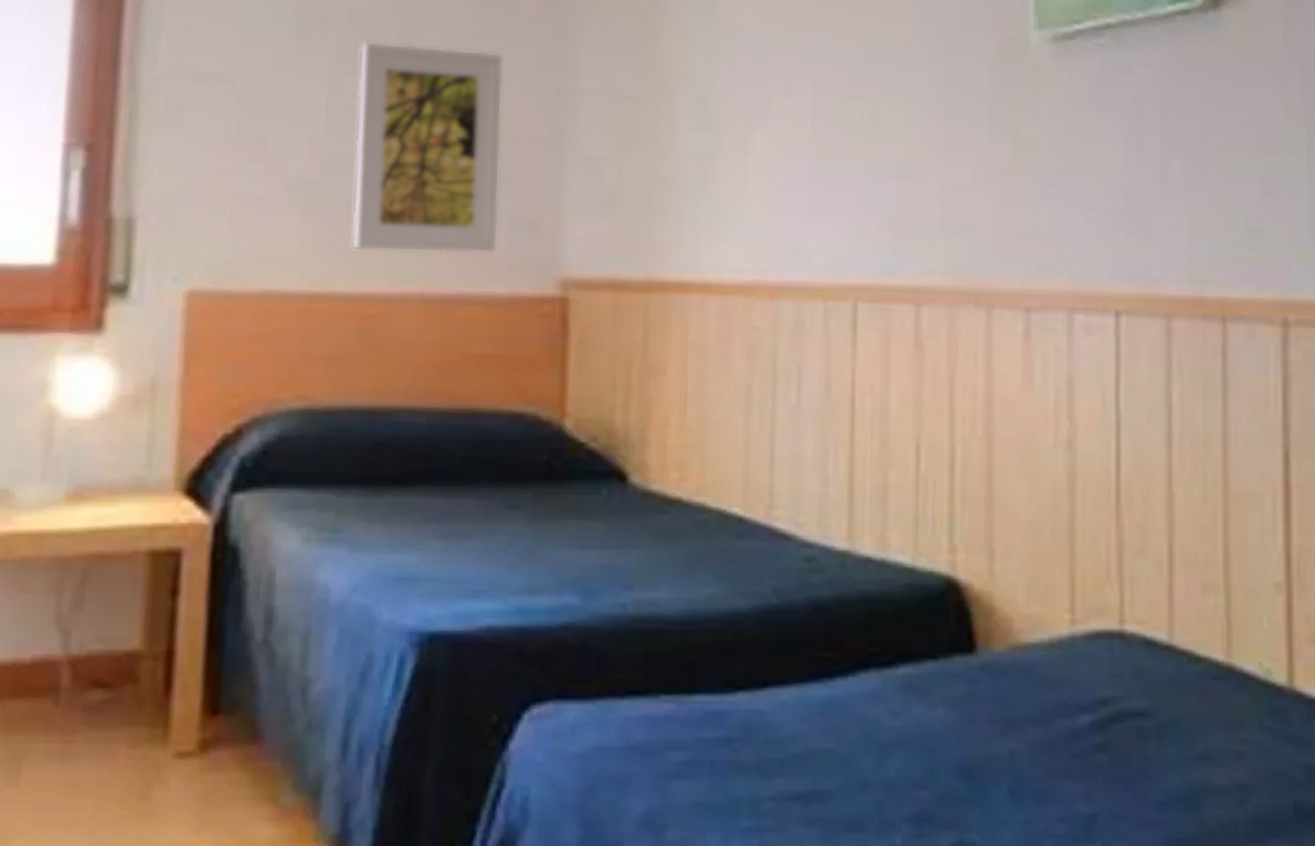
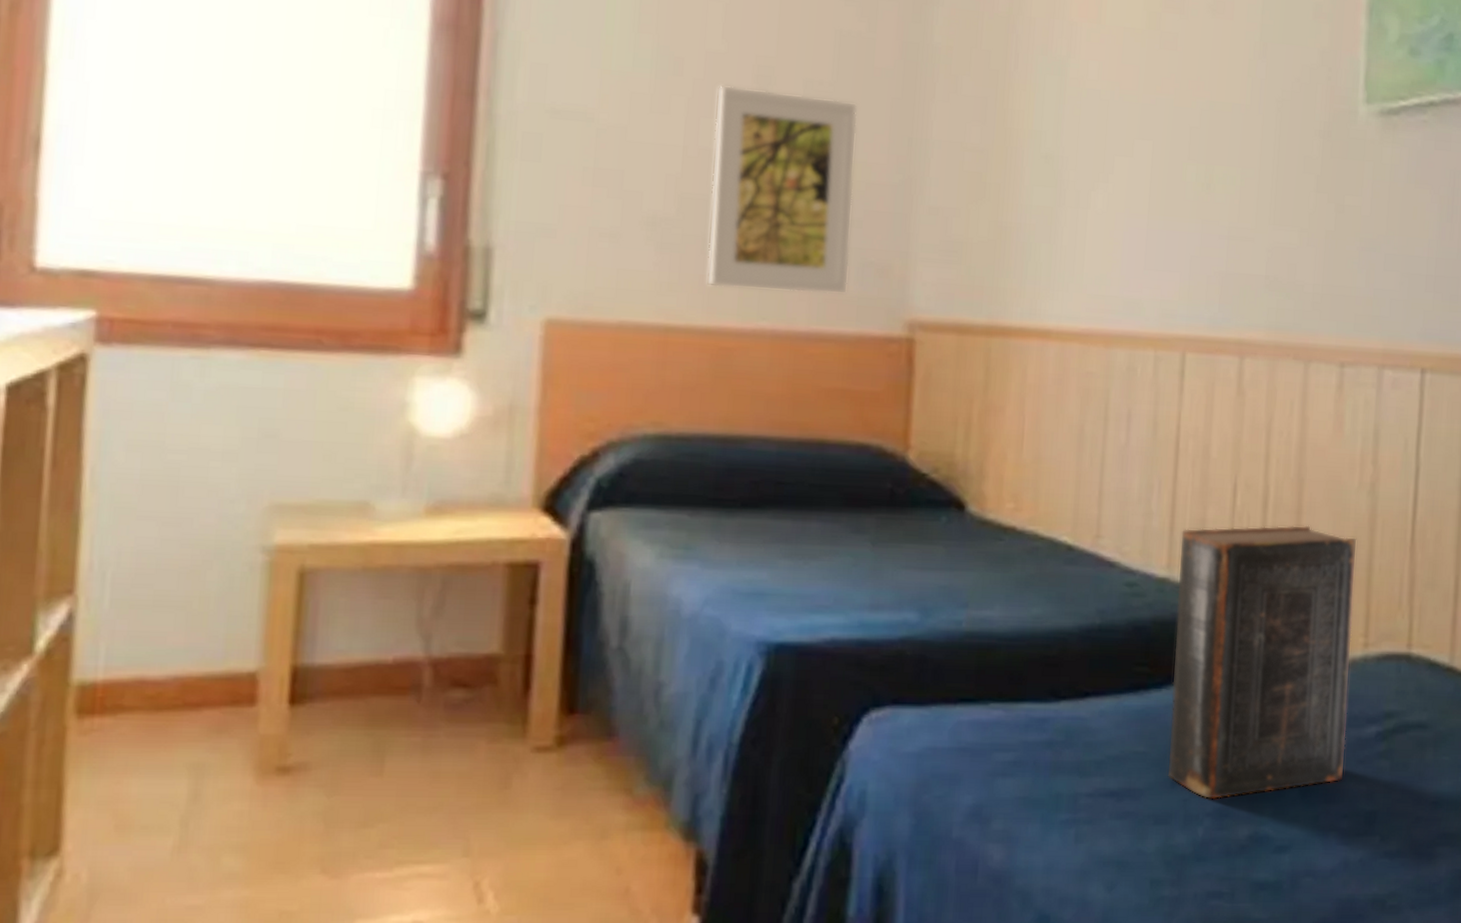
book: none [858,488,1057,803] -> present [1167,525,1357,800]

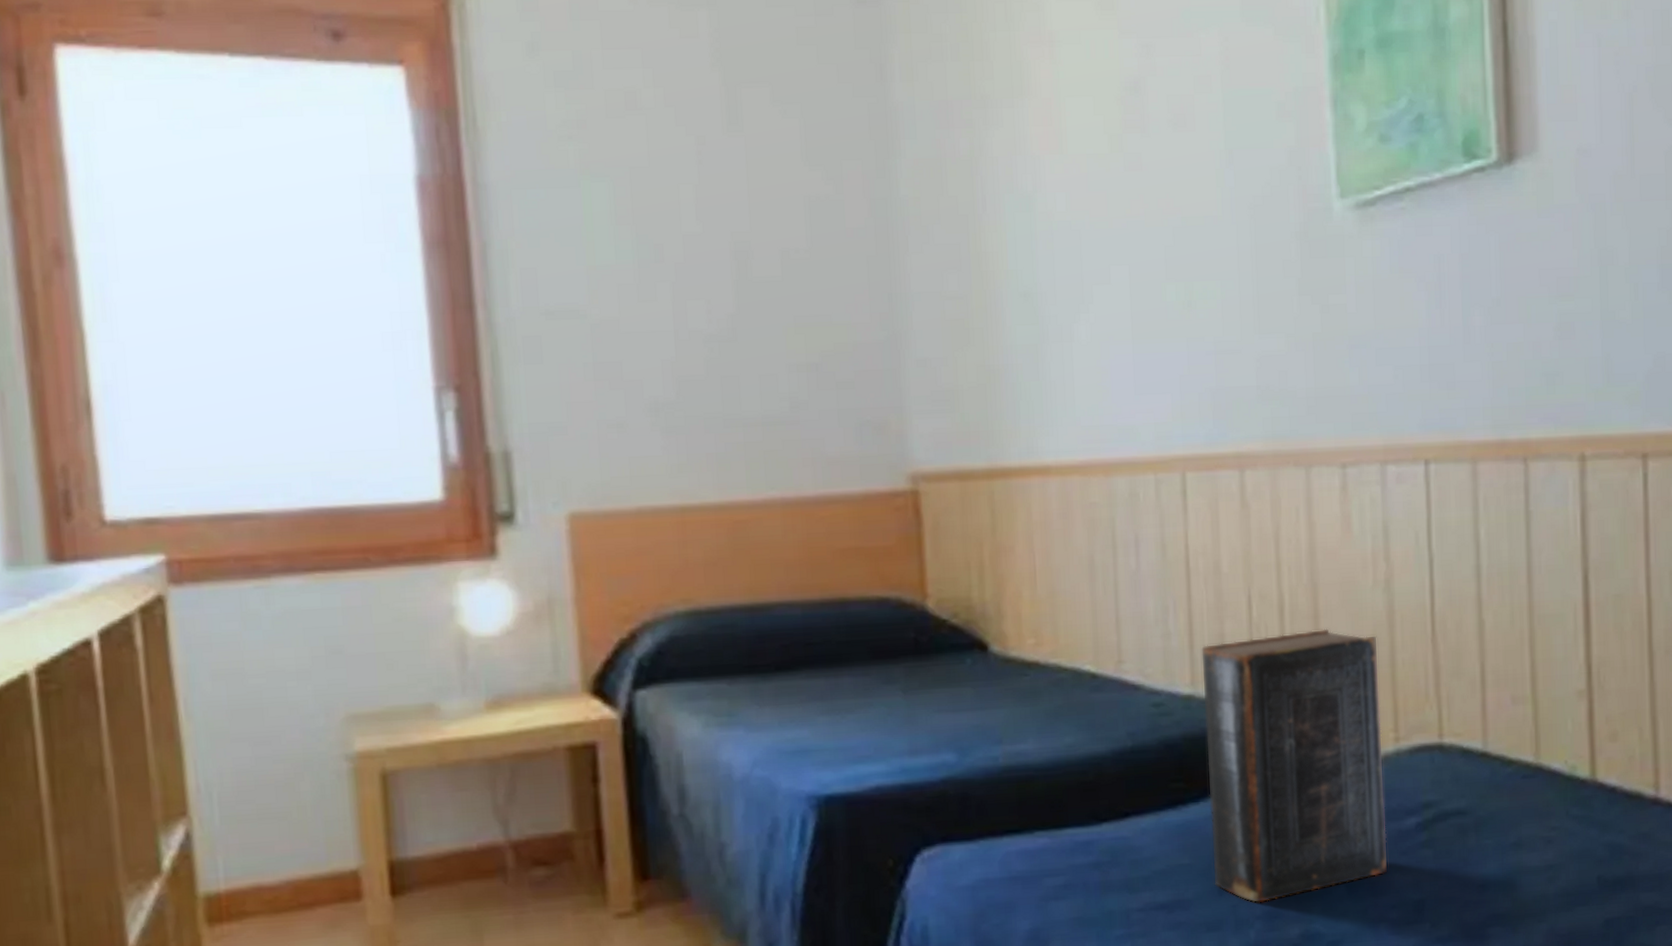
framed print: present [706,84,858,295] -> none [698,265,849,463]

